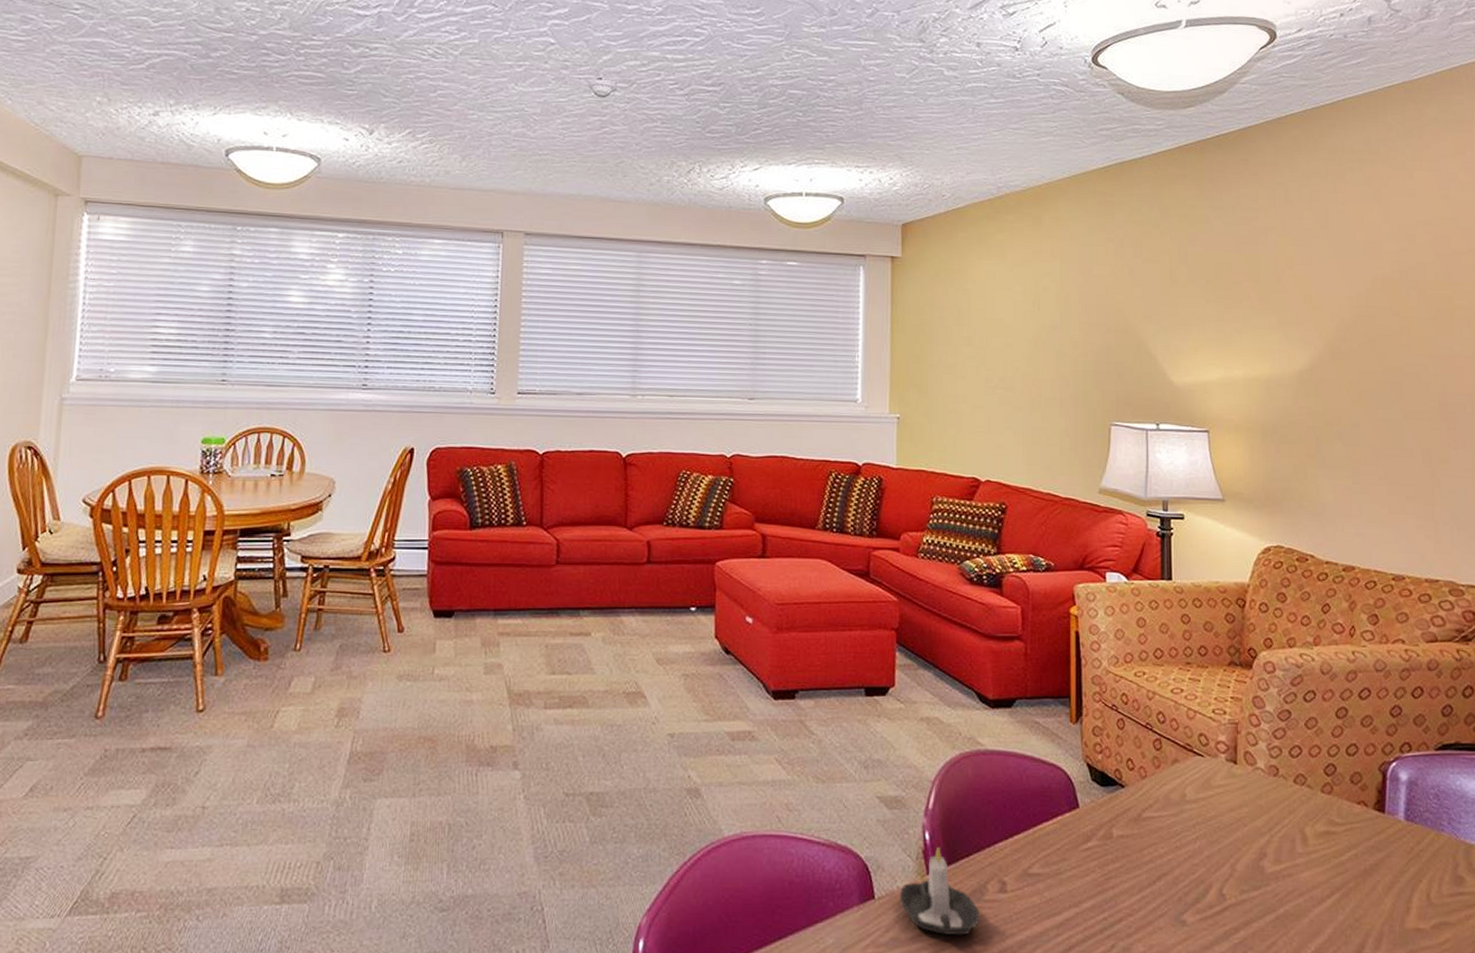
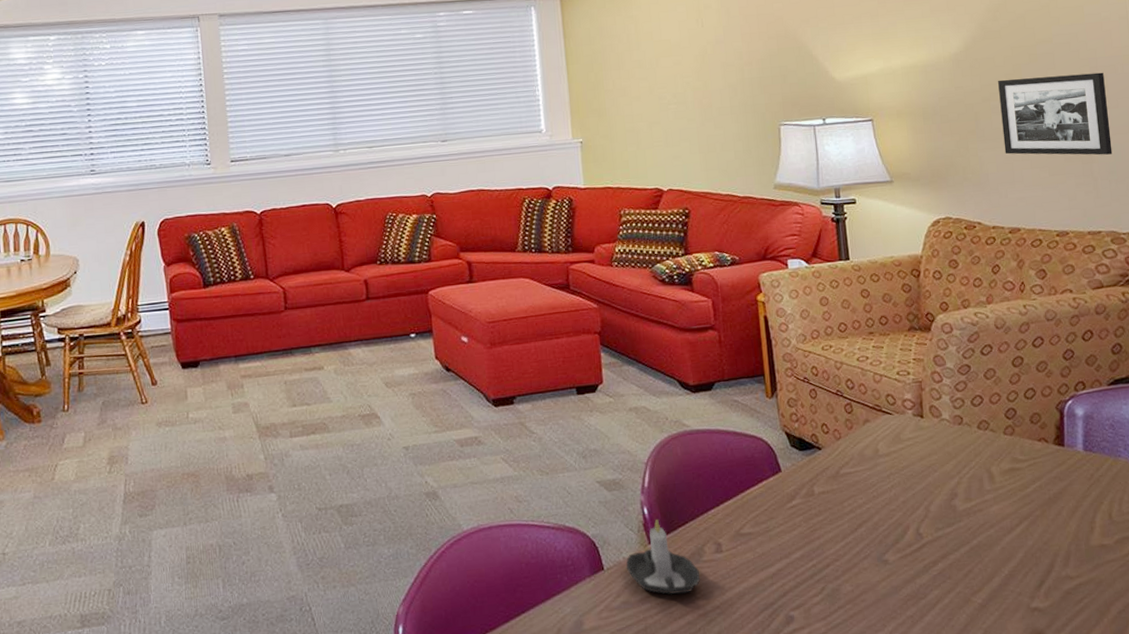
picture frame: none [1343,404,1456,498] -> present [998,72,1113,155]

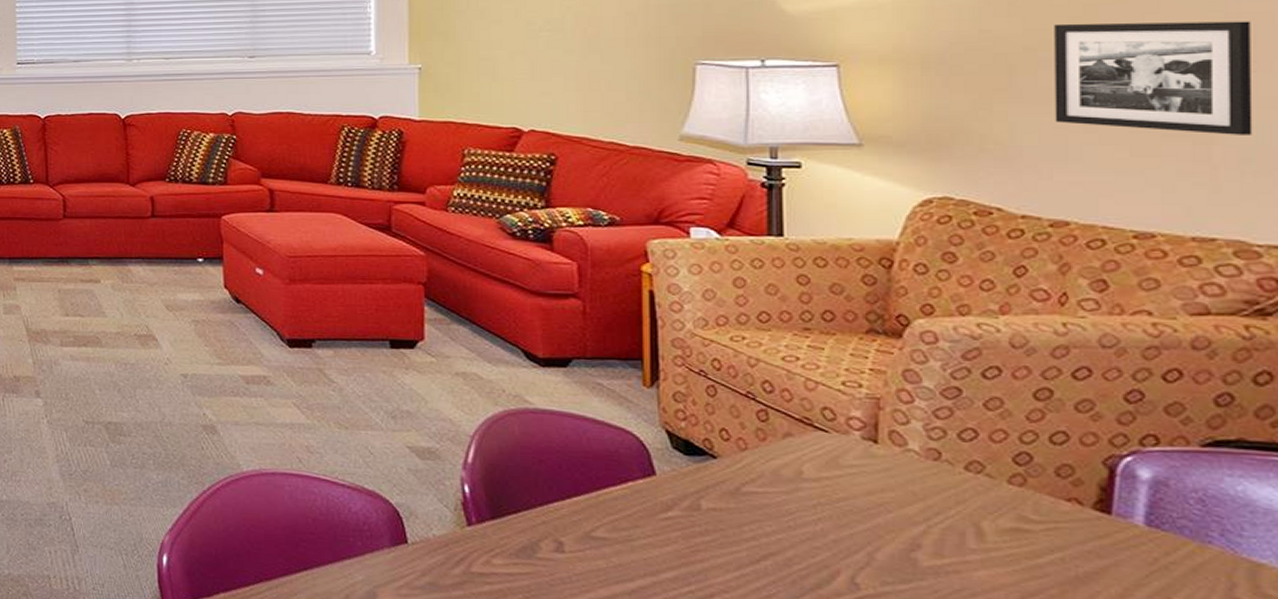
candle: present [626,518,701,595] -> none [435,500,532,589]

